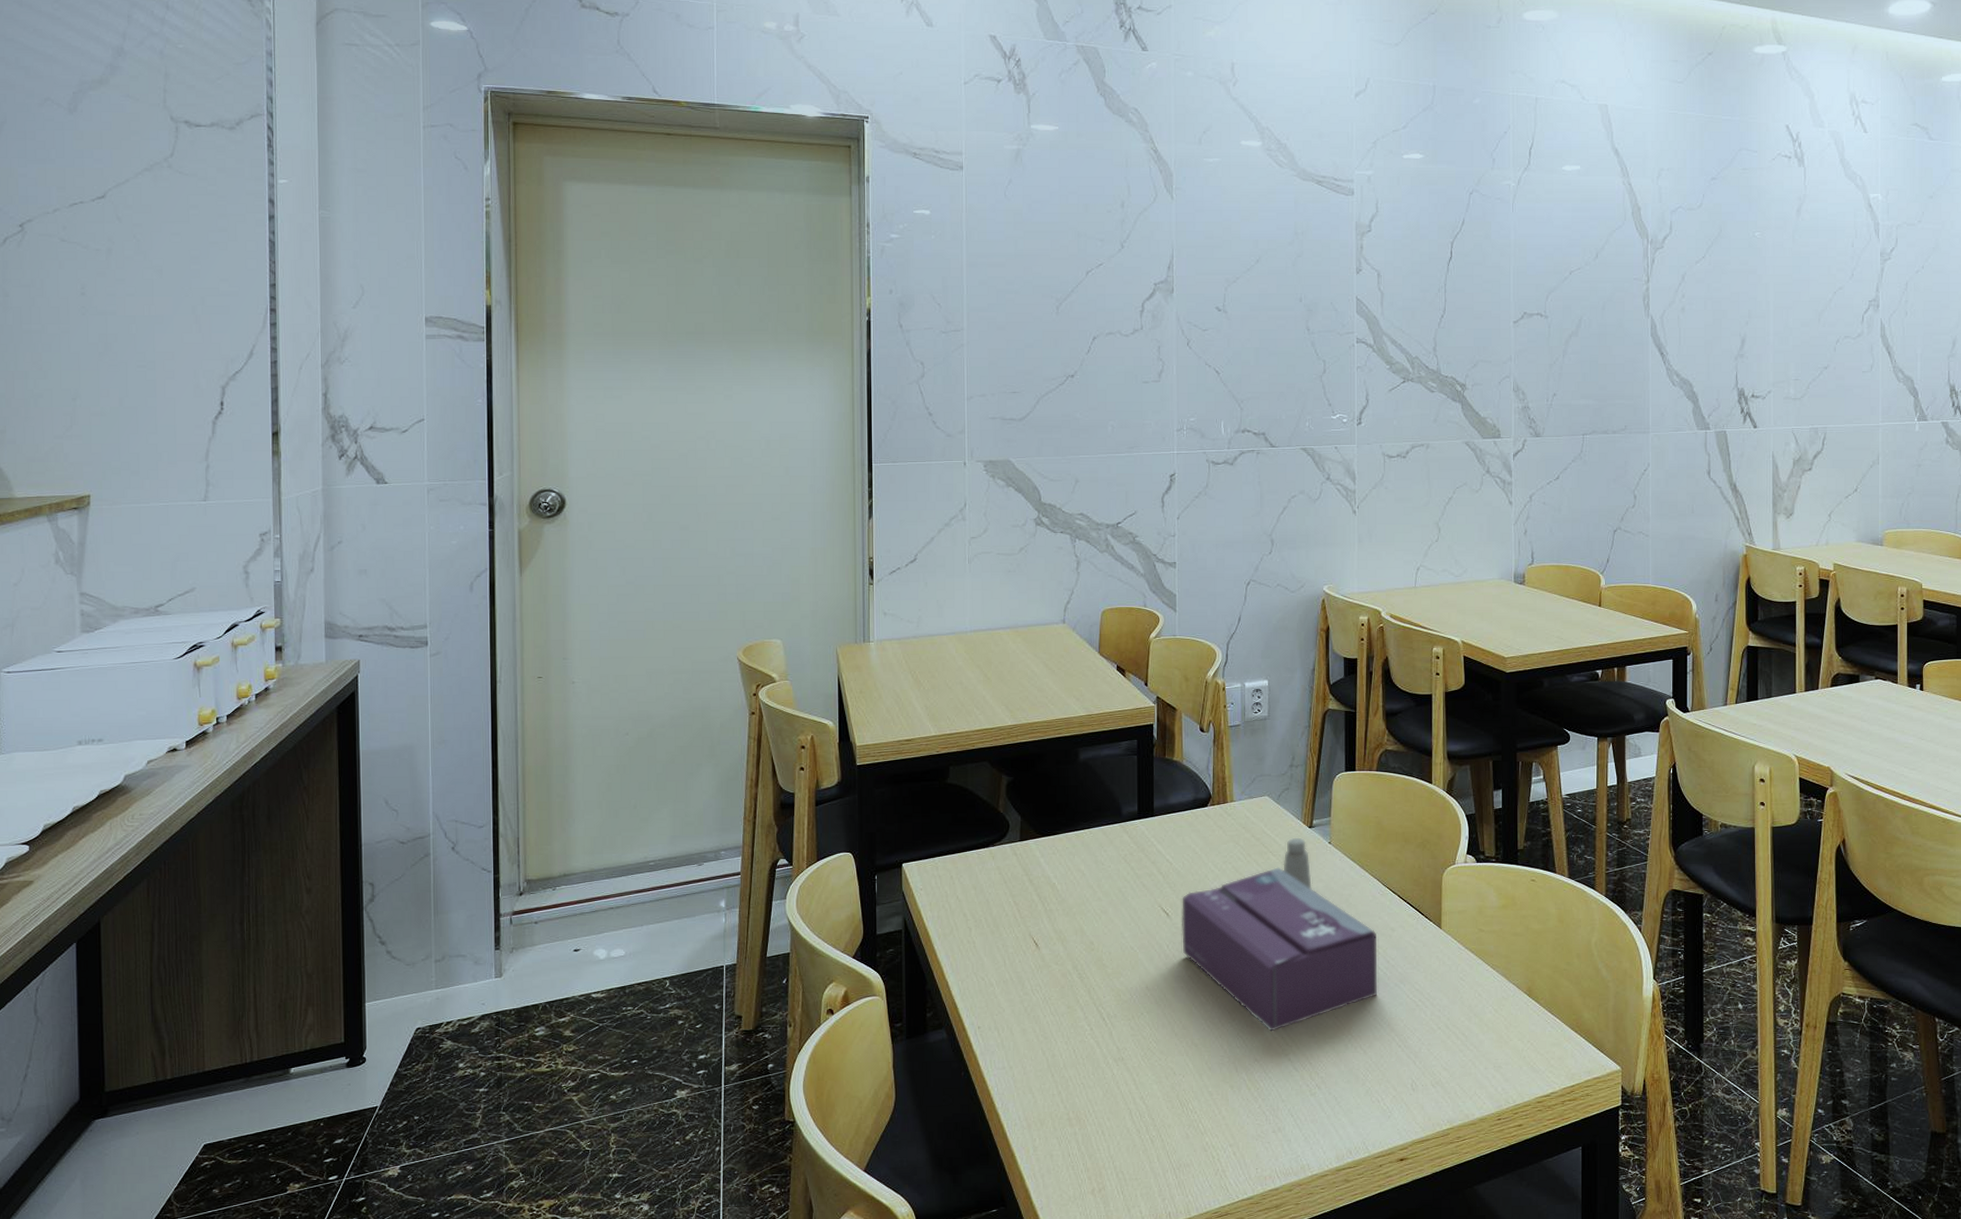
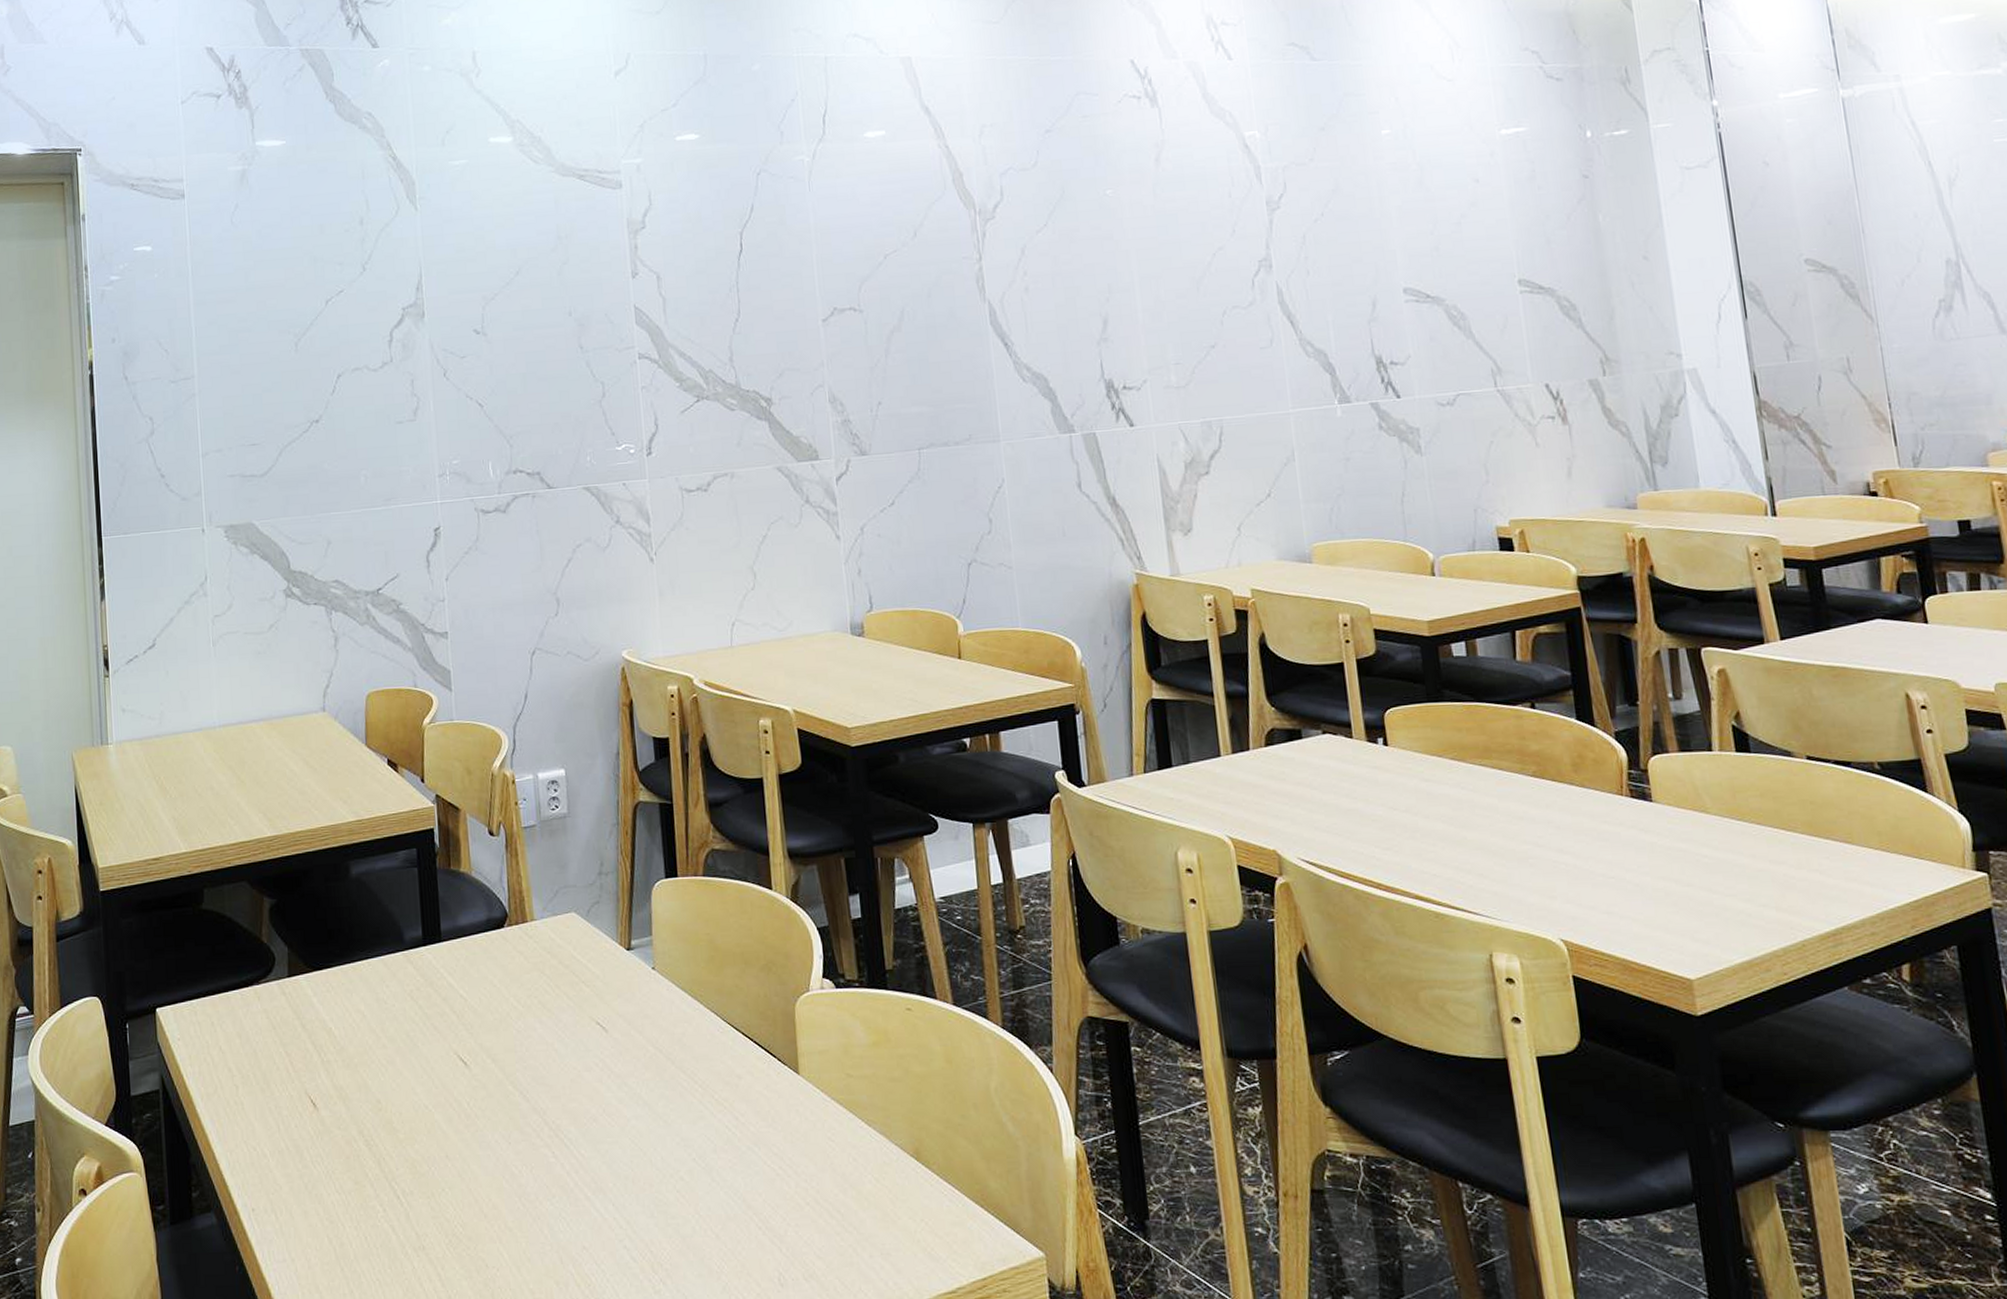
tissue box: present [1182,867,1378,1032] -> none [481,1001,727,1211]
saltshaker: present [1282,837,1313,890] -> none [598,962,637,1028]

